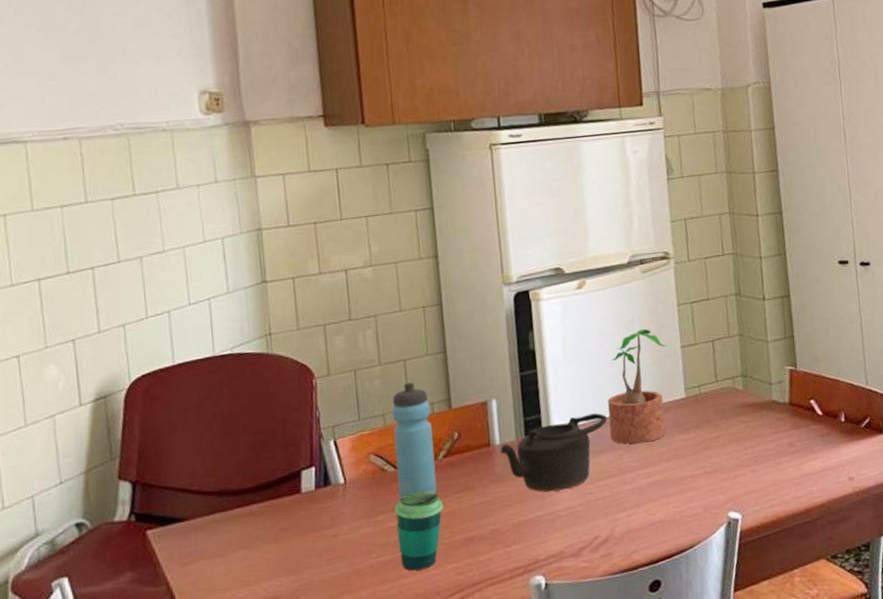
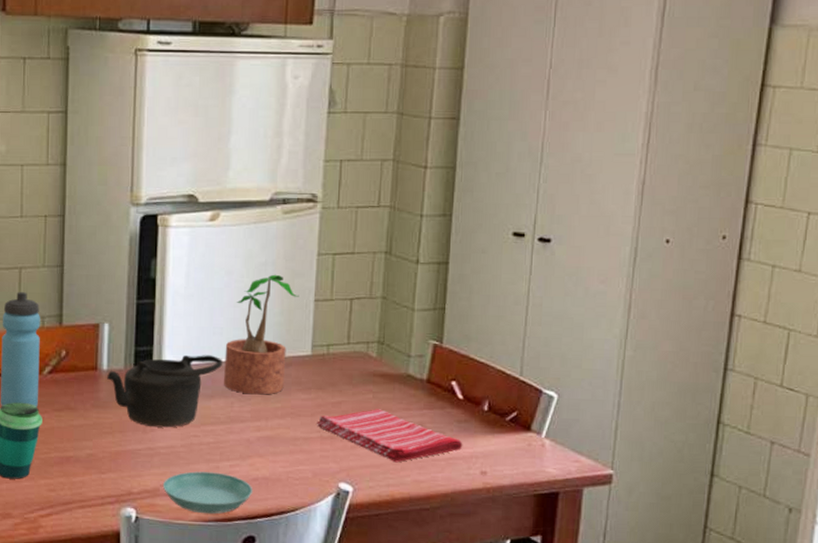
saucer: none [566,524,652,568] -> present [162,471,253,514]
dish towel: none [700,436,830,484] -> present [317,409,463,463]

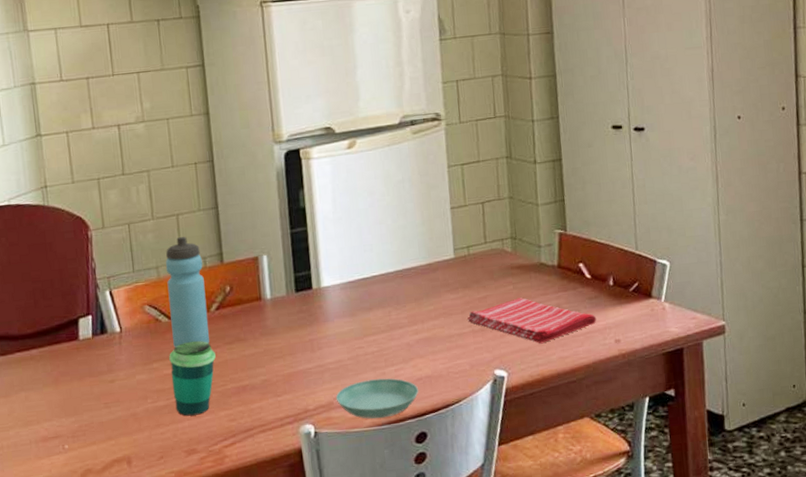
teapot: present [107,355,222,428] -> none [271,271,376,346]
potted plant: present [224,274,299,395] -> none [376,189,437,302]

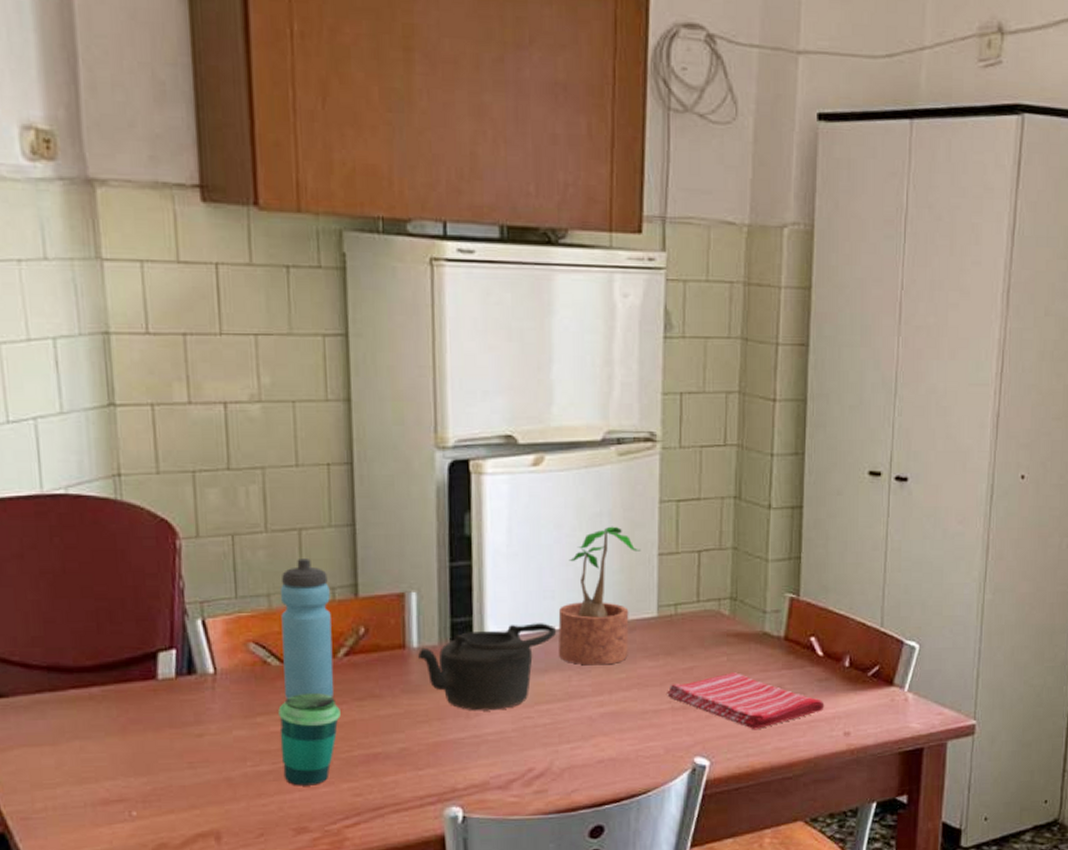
teapot: none [271,271,376,346] -> present [418,623,556,711]
saucer: present [335,378,419,419] -> none [493,756,599,806]
potted plant: none [376,189,437,302] -> present [558,526,641,666]

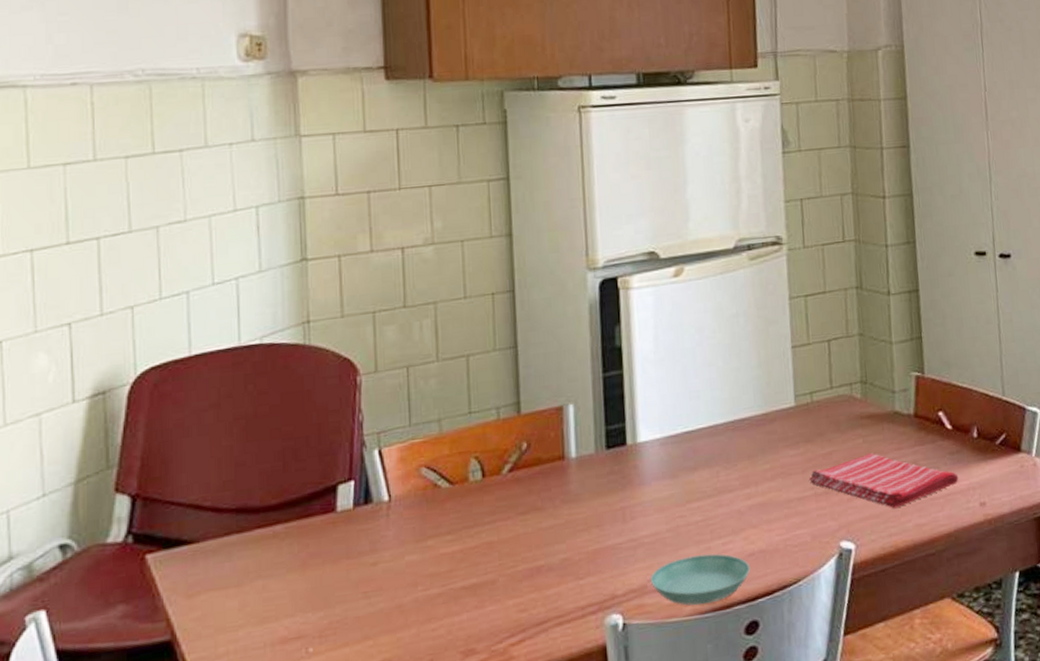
cup: present [278,692,341,786] -> none [448,510,506,607]
water bottle: present [280,559,334,699] -> none [449,382,500,520]
teapot: present [418,623,556,711] -> none [577,422,703,515]
saucer: none [493,756,599,806] -> present [650,554,751,606]
potted plant: present [558,526,641,666] -> none [703,324,776,460]

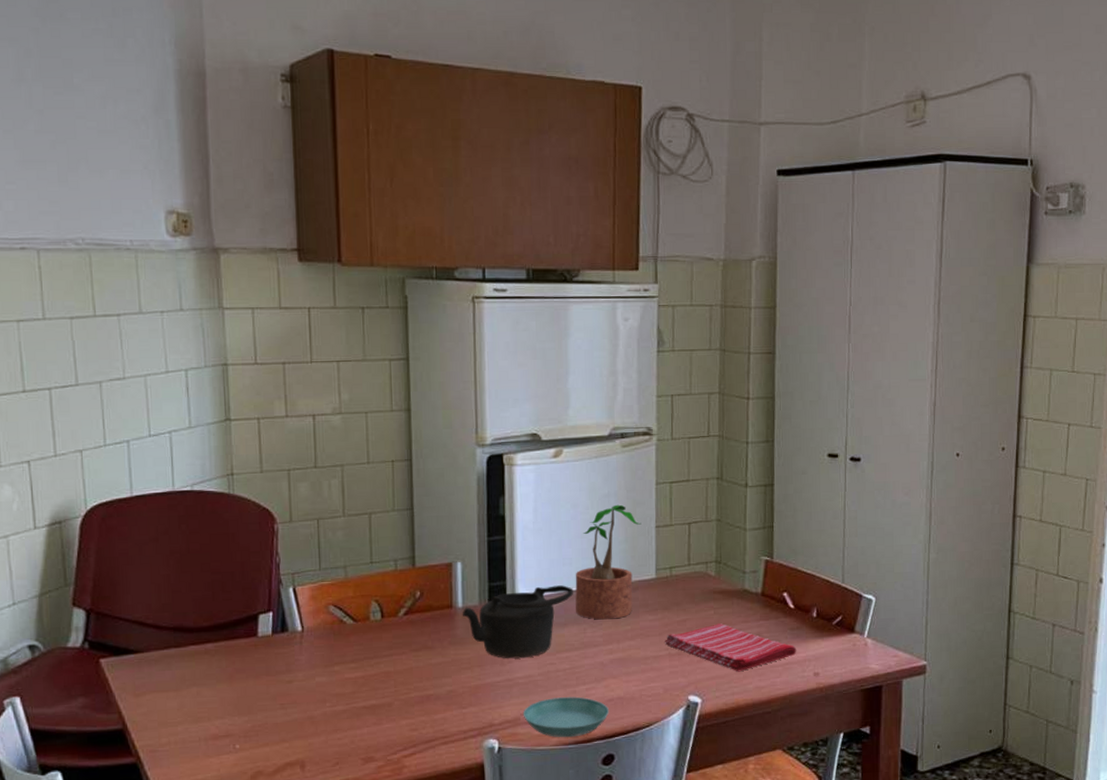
teapot: none [577,422,703,515] -> present [463,585,573,659]
potted plant: none [703,324,776,460] -> present [575,504,641,620]

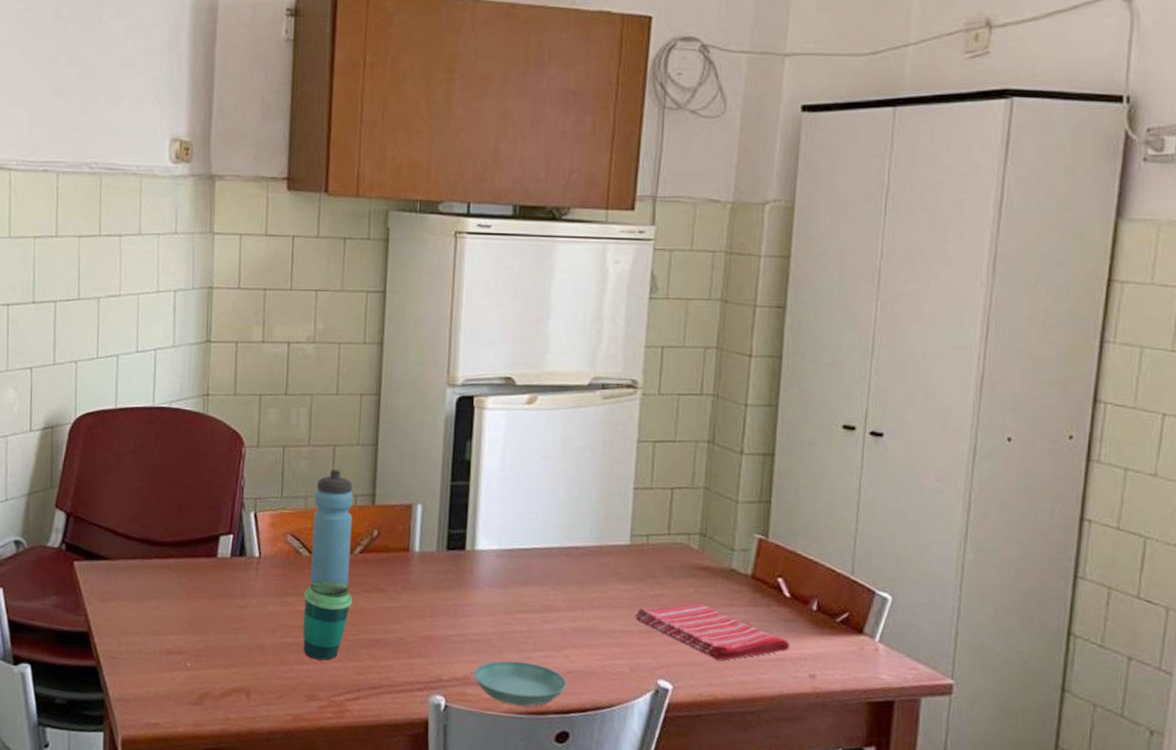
cup: none [351,645,401,723] -> present [302,581,352,661]
water bottle: none [354,537,396,651] -> present [311,469,353,587]
teapot: present [463,585,573,659] -> none [419,540,537,614]
potted plant: present [575,504,641,620] -> none [539,460,618,584]

